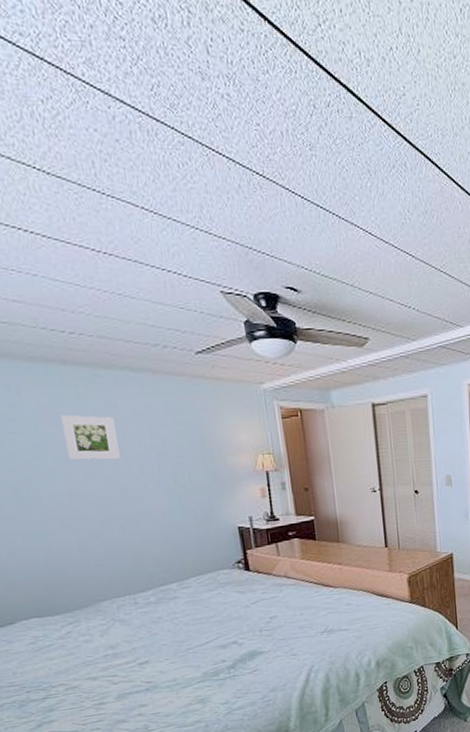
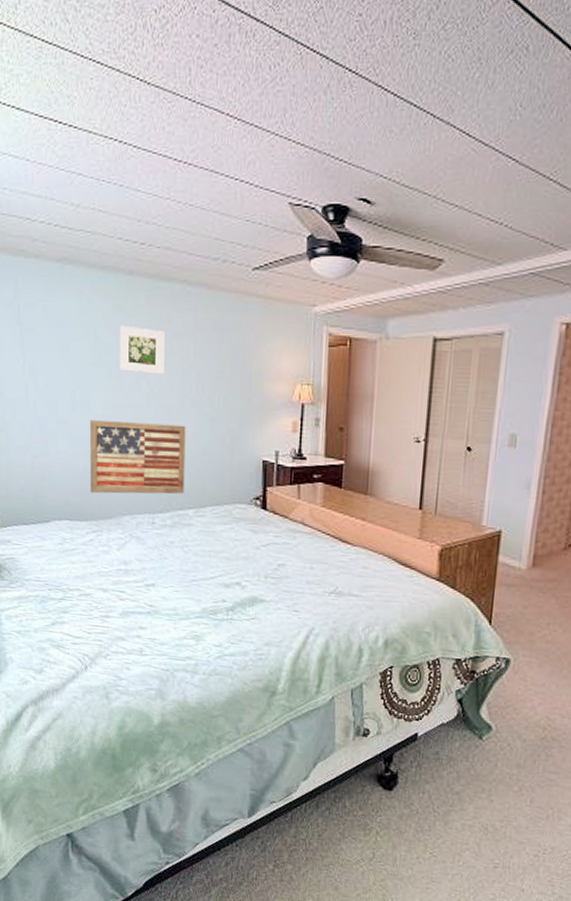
wall art: none [43,505,164,586] -> present [89,420,186,494]

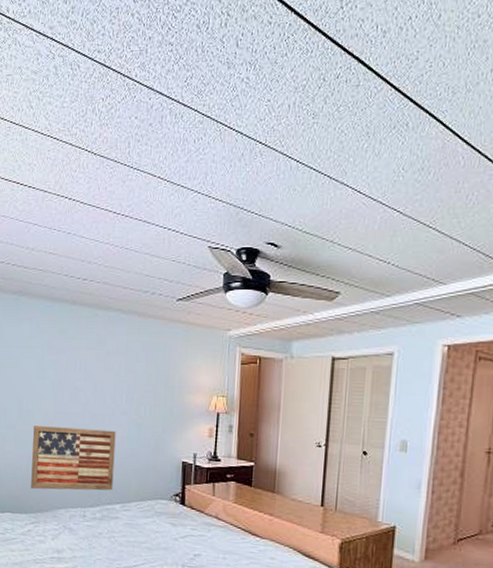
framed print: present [120,325,165,375] -> none [61,346,101,388]

